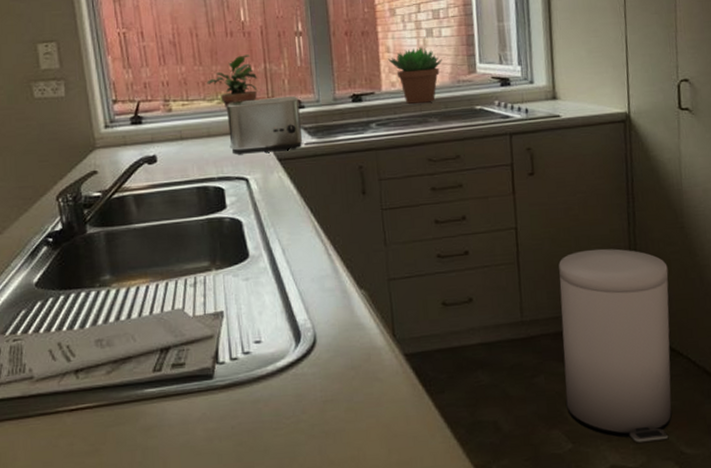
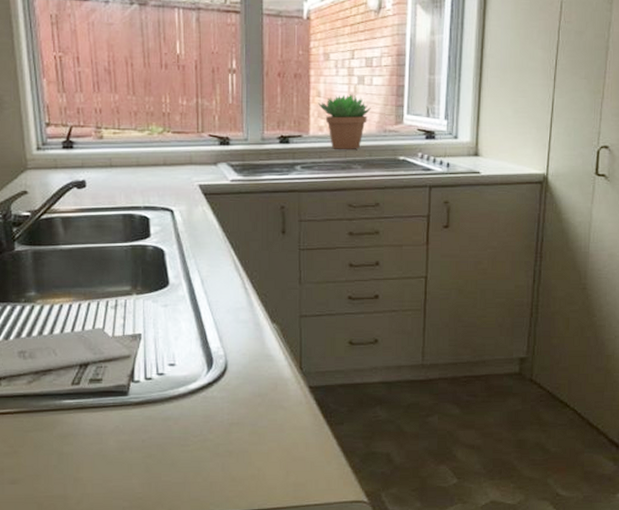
potted plant: present [207,54,258,112] -> none [139,88,190,144]
toaster: present [226,96,306,156] -> none [156,133,234,187]
pedal bin: present [559,248,673,444] -> none [455,302,566,483]

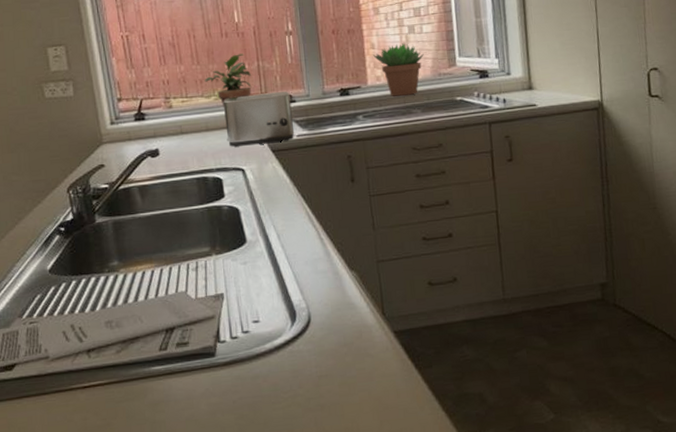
potted plant: none [139,88,190,144] -> present [204,53,252,108]
toaster: none [156,133,234,187] -> present [222,91,297,148]

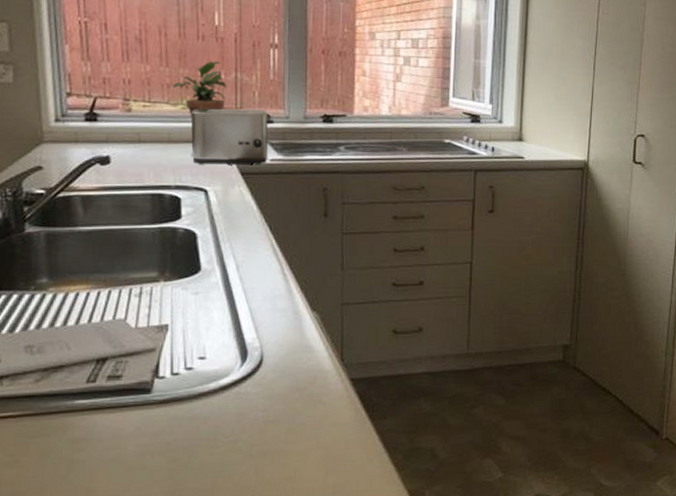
succulent plant: present [373,43,424,97] -> none [363,74,417,131]

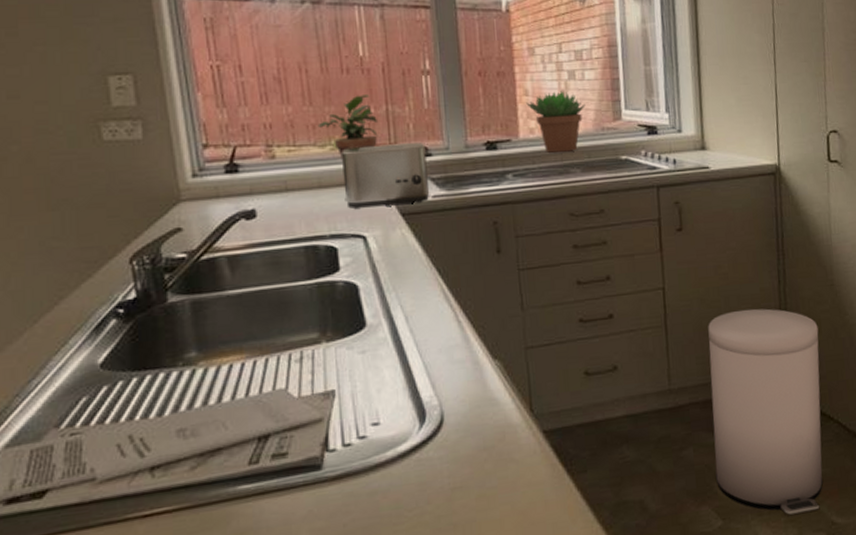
succulent plant: none [363,74,417,131] -> present [526,91,585,153]
pedal bin: none [500,289,607,475] -> present [708,308,824,516]

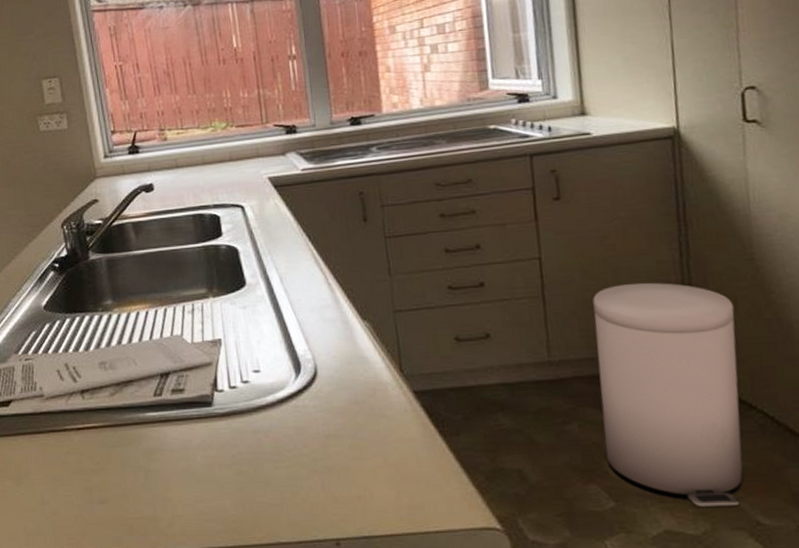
potted plant: present [318,94,379,160] -> none [200,81,252,140]
toaster: present [340,143,433,210] -> none [220,121,301,183]
succulent plant: present [526,91,585,153] -> none [388,65,450,125]

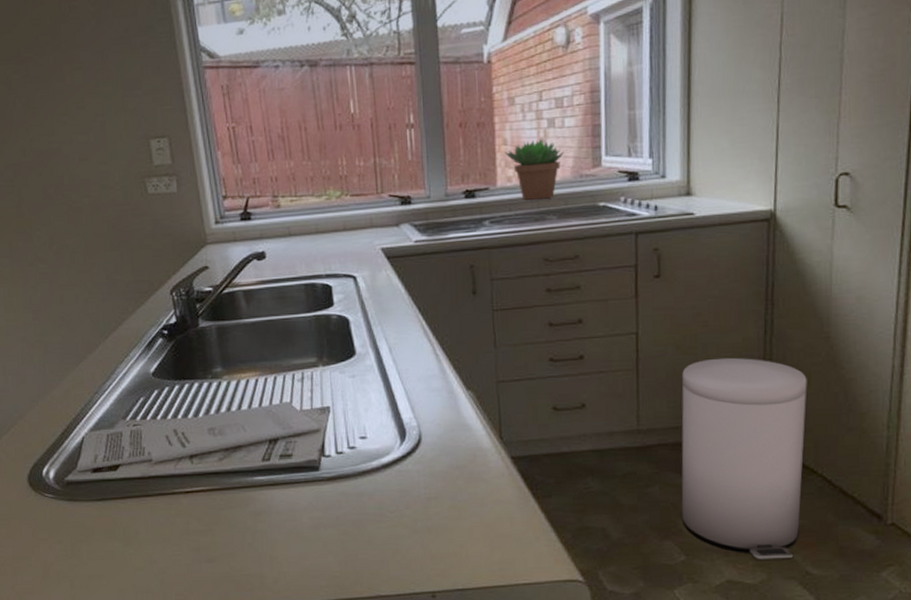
succulent plant: none [388,65,450,125] -> present [505,139,564,200]

